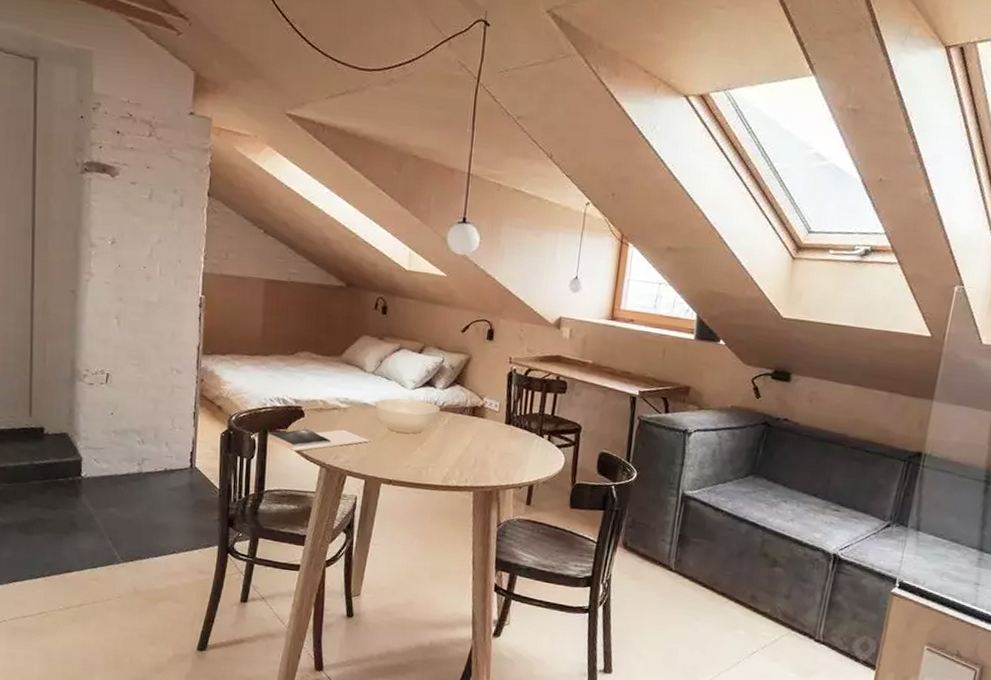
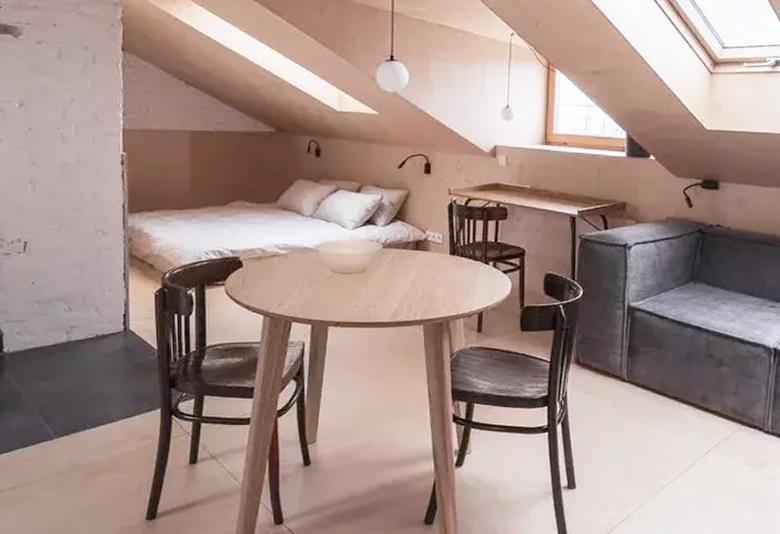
book: present [268,428,370,452] -> none [206,276,314,303]

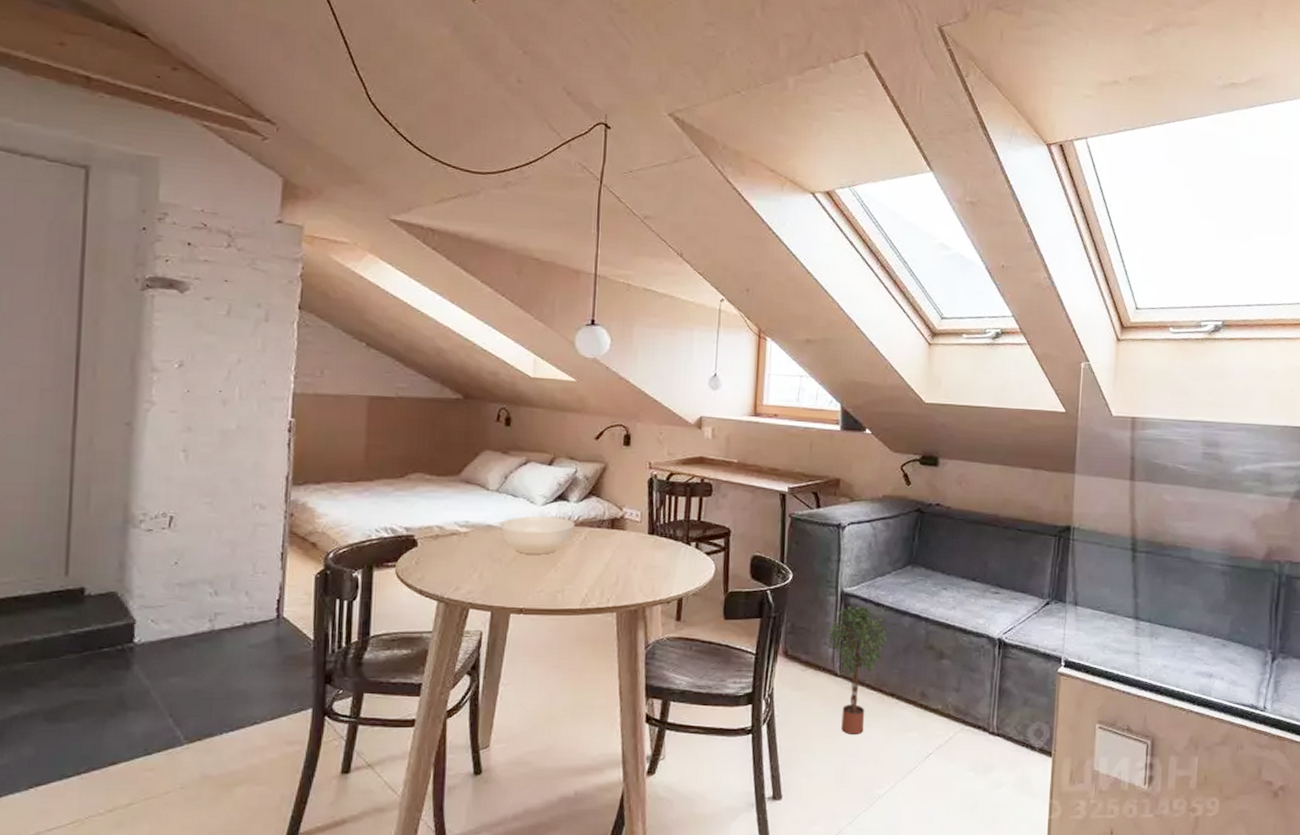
potted tree: none [614,319,672,433] -> present [826,606,889,734]

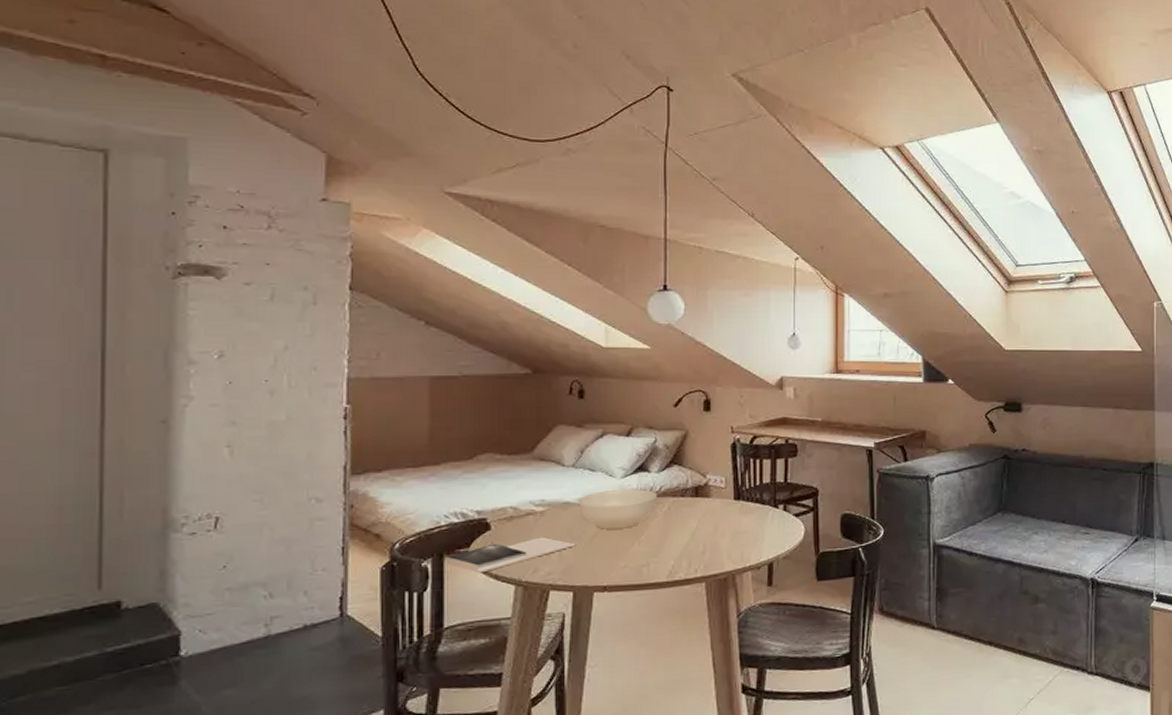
book: none [374,556,496,587] -> present [445,537,576,574]
potted tree: present [826,606,889,734] -> none [920,556,983,687]

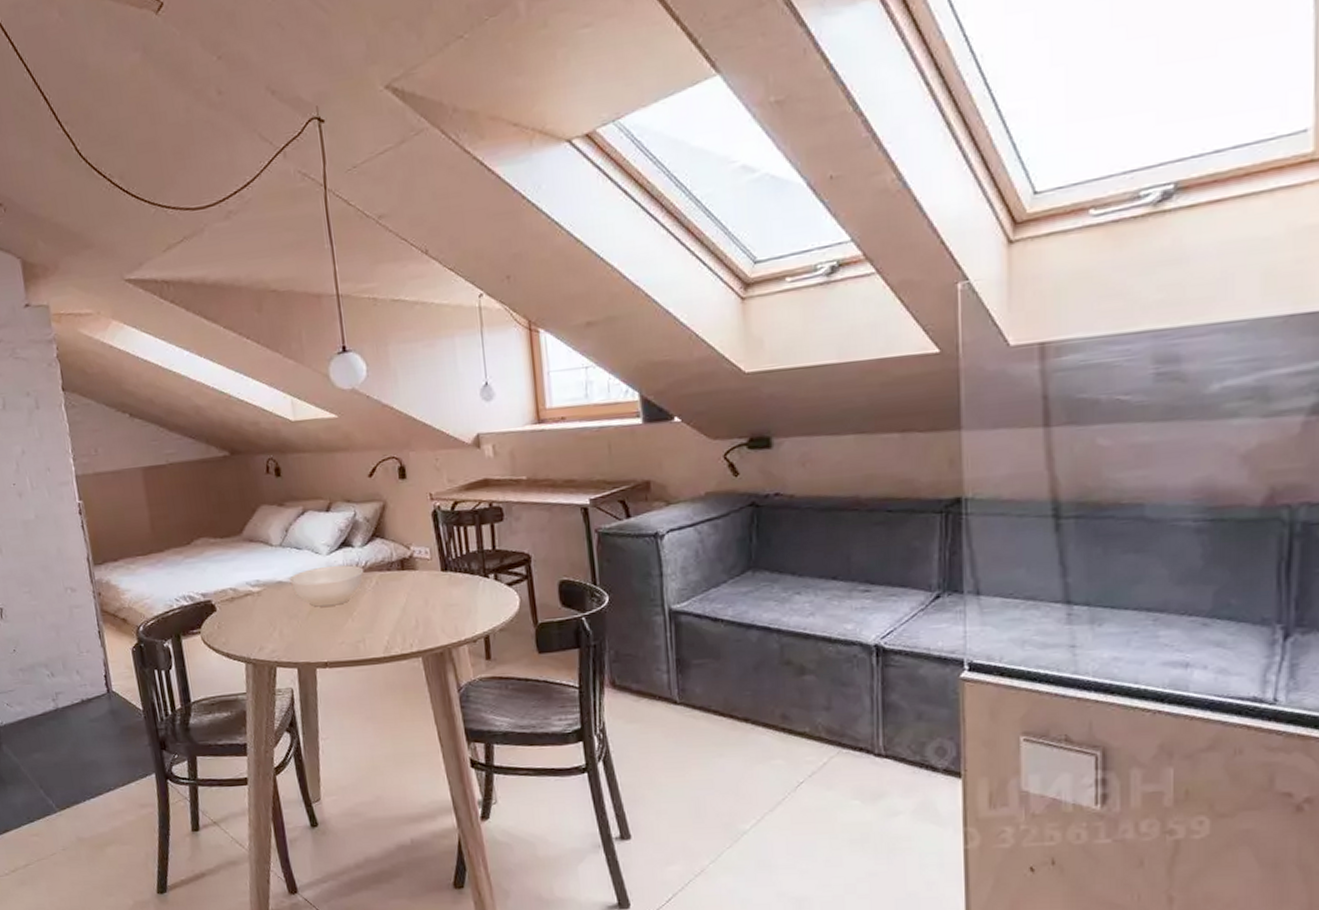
book: present [445,537,576,574] -> none [182,616,294,652]

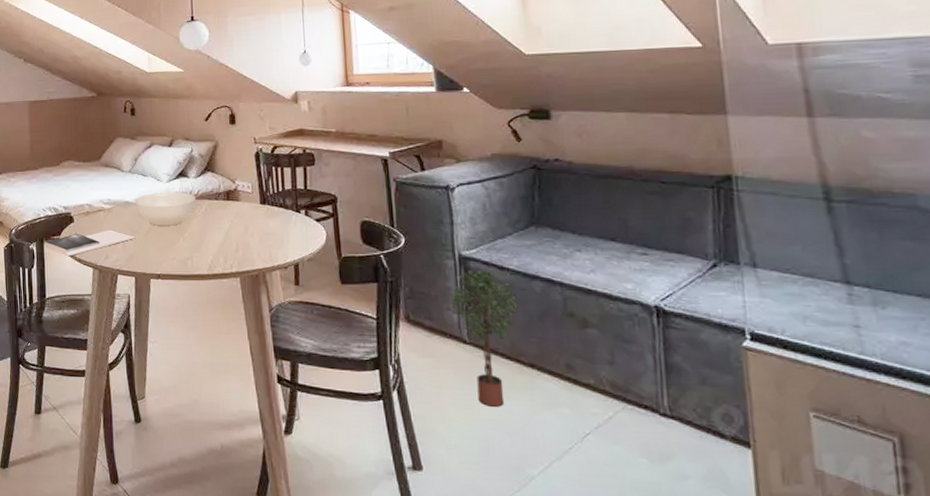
book: none [182,616,294,652] -> present [44,229,135,257]
potted tree: none [656,623,733,767] -> present [447,270,518,407]

